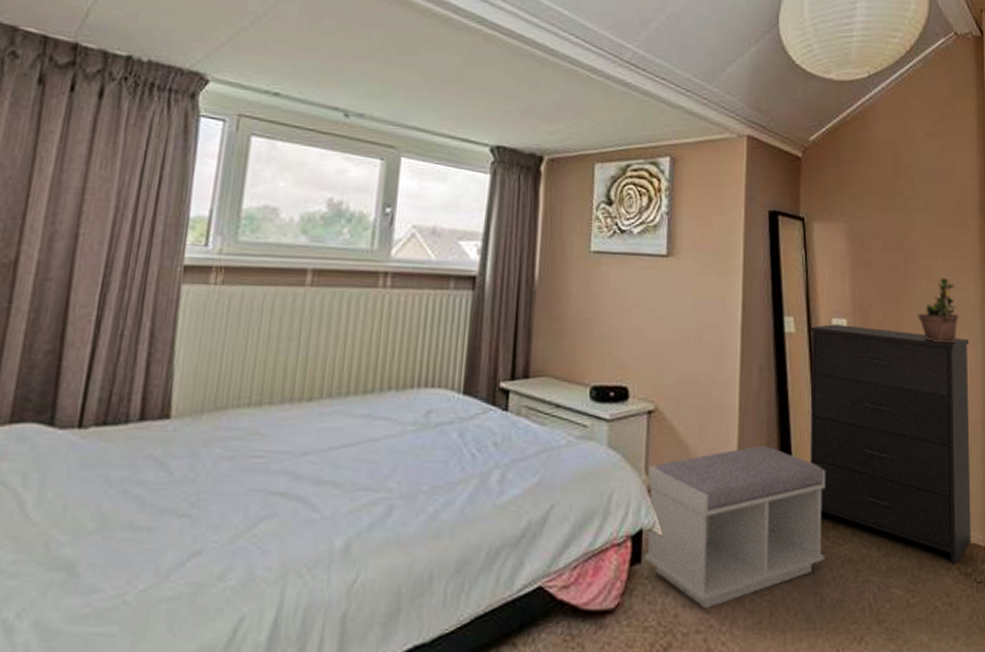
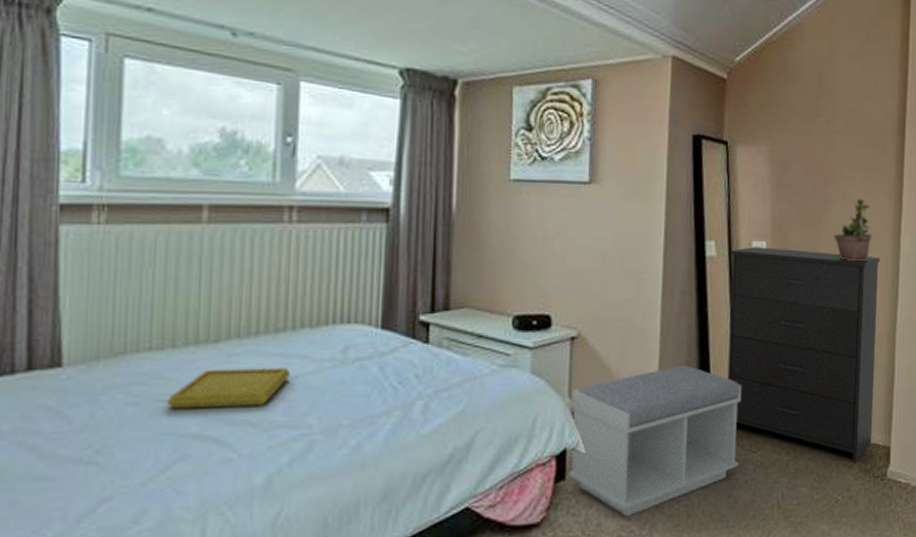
serving tray: none [259,427,375,467] -> present [166,368,290,409]

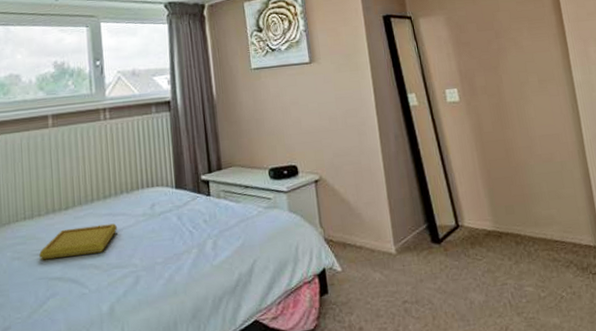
bench: present [569,365,742,517] -> none [322,193,469,321]
dresser: present [727,247,881,464] -> none [429,88,583,263]
potted plant: present [834,198,872,261] -> none [513,44,547,95]

